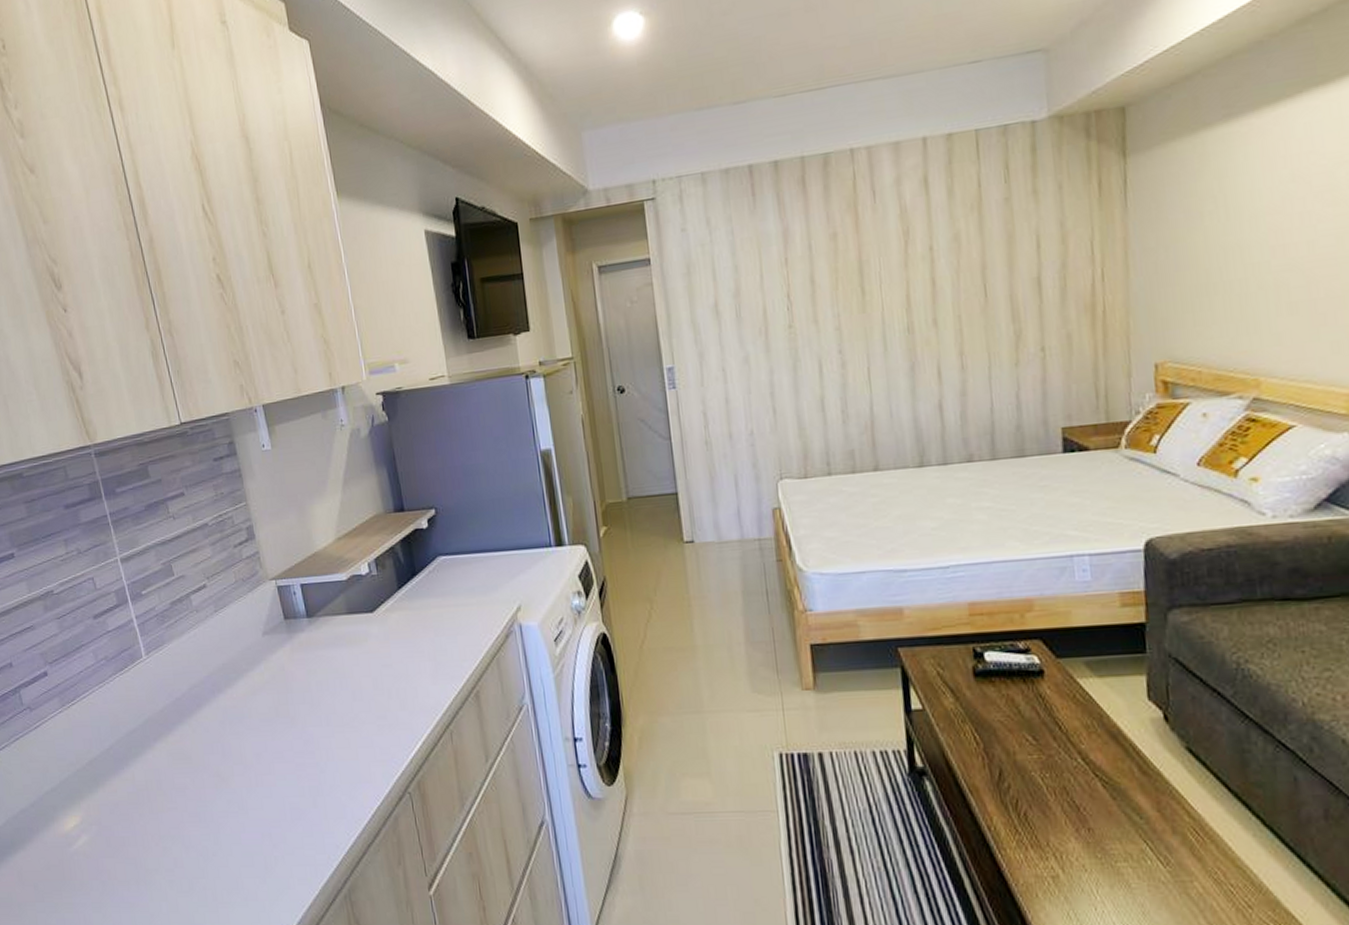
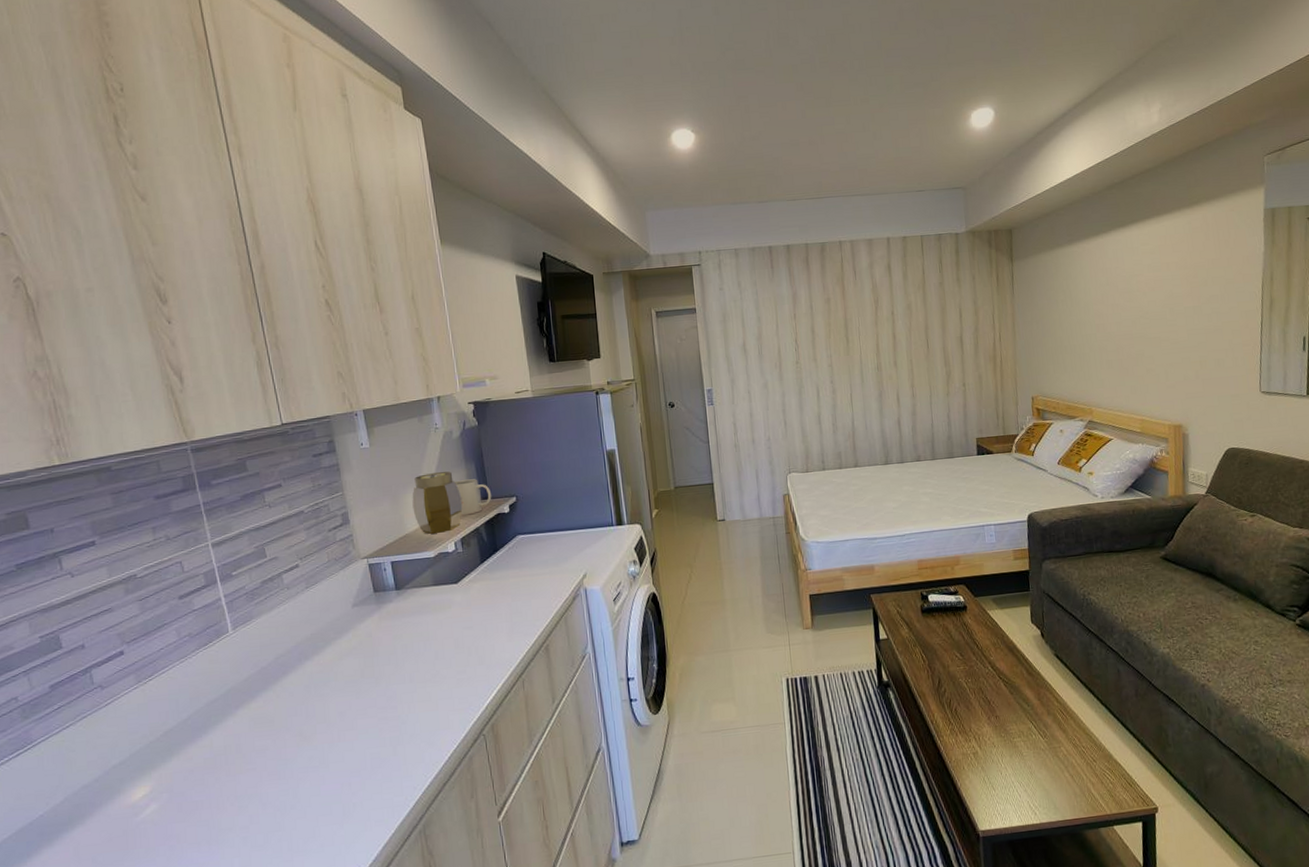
jar: none [319,478,376,554] -> present [412,471,463,535]
mug: none [365,486,408,533] -> present [455,479,492,517]

